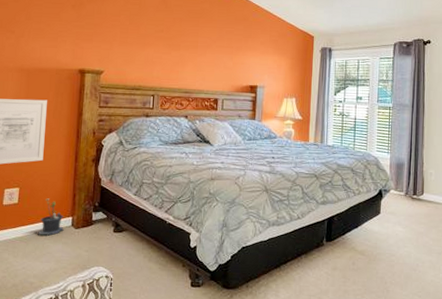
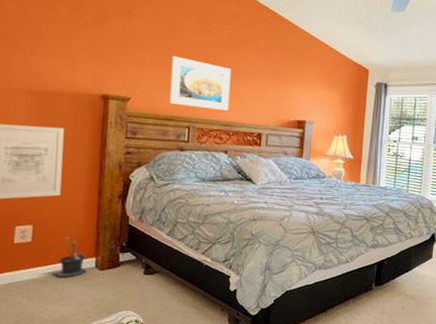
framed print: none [137,32,191,79] -> present [169,55,231,111]

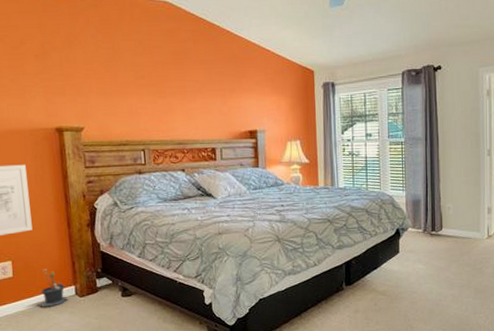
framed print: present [169,55,231,111] -> none [118,80,180,130]

